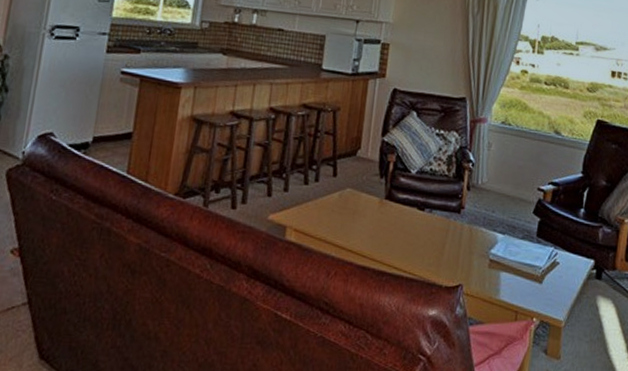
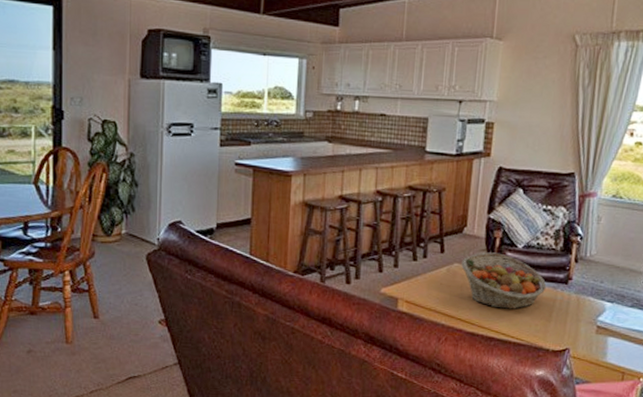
fruit basket: none [354,177,440,241] -> present [461,252,547,310]

